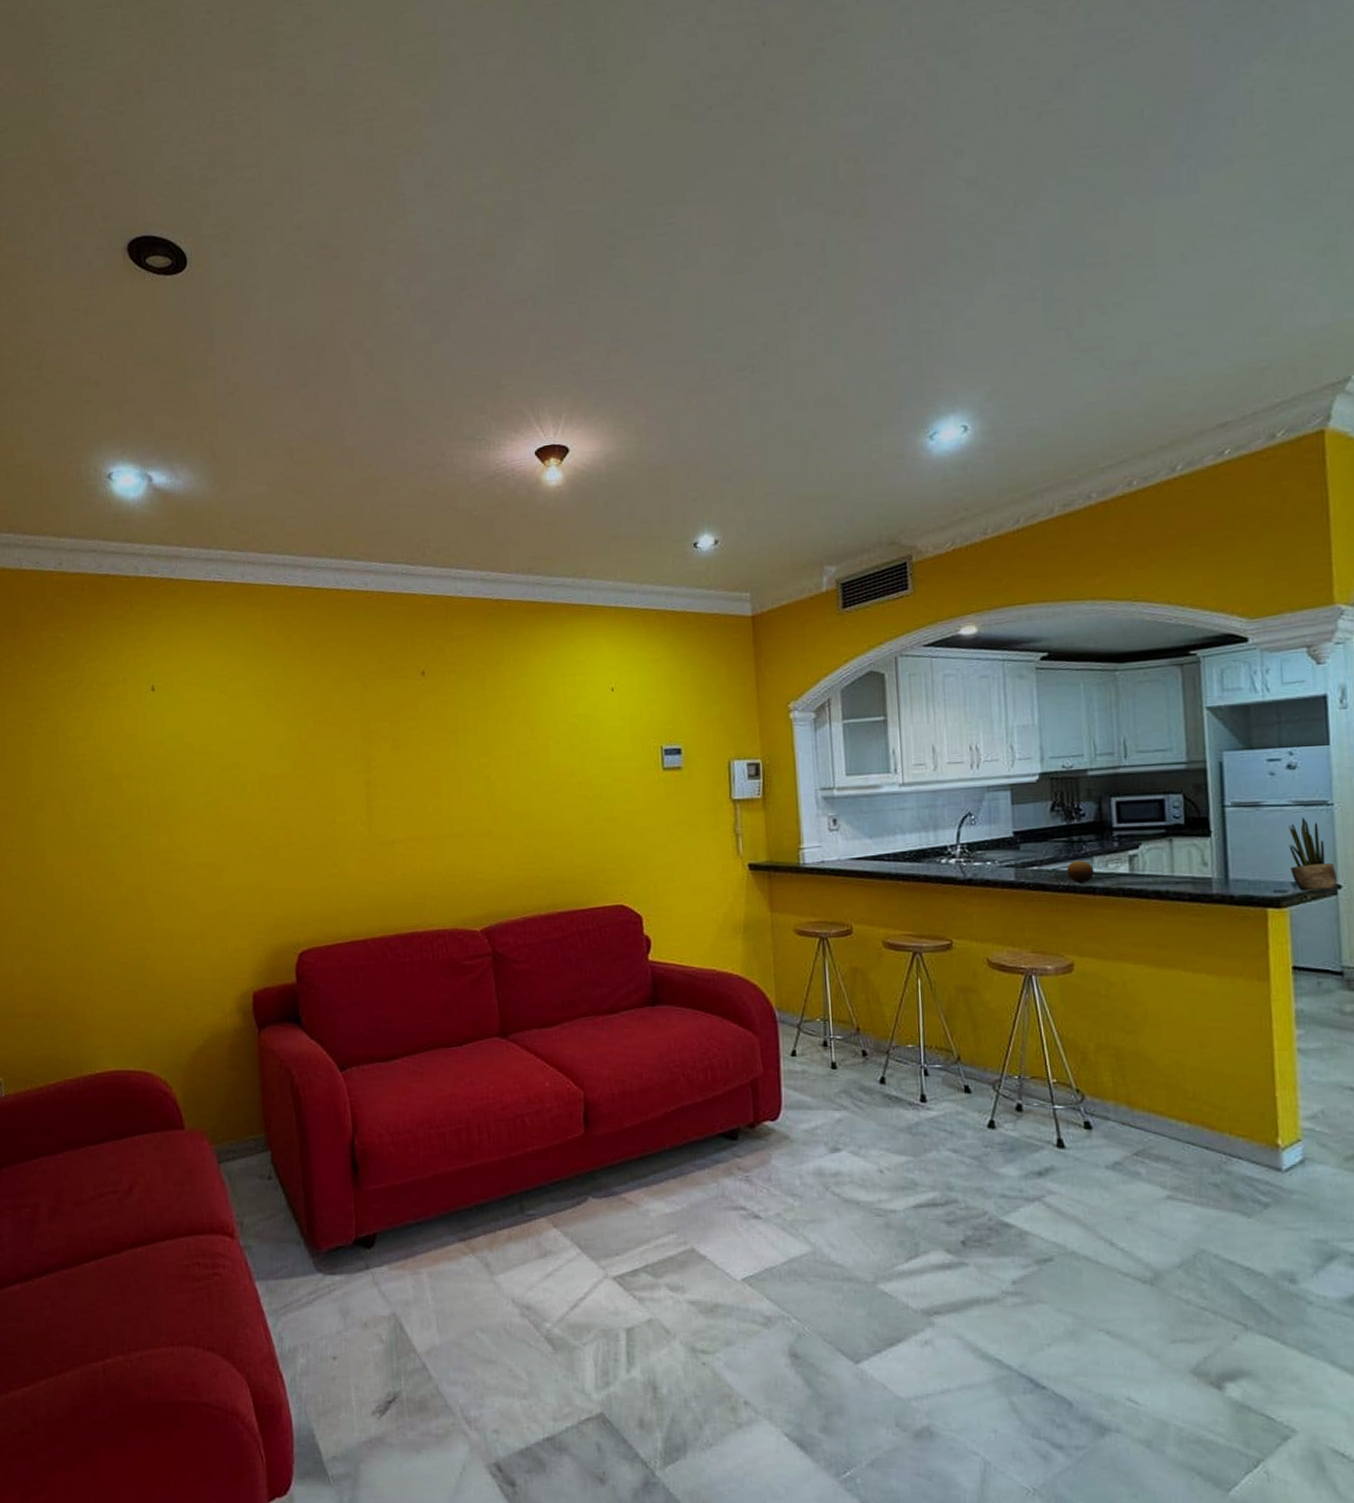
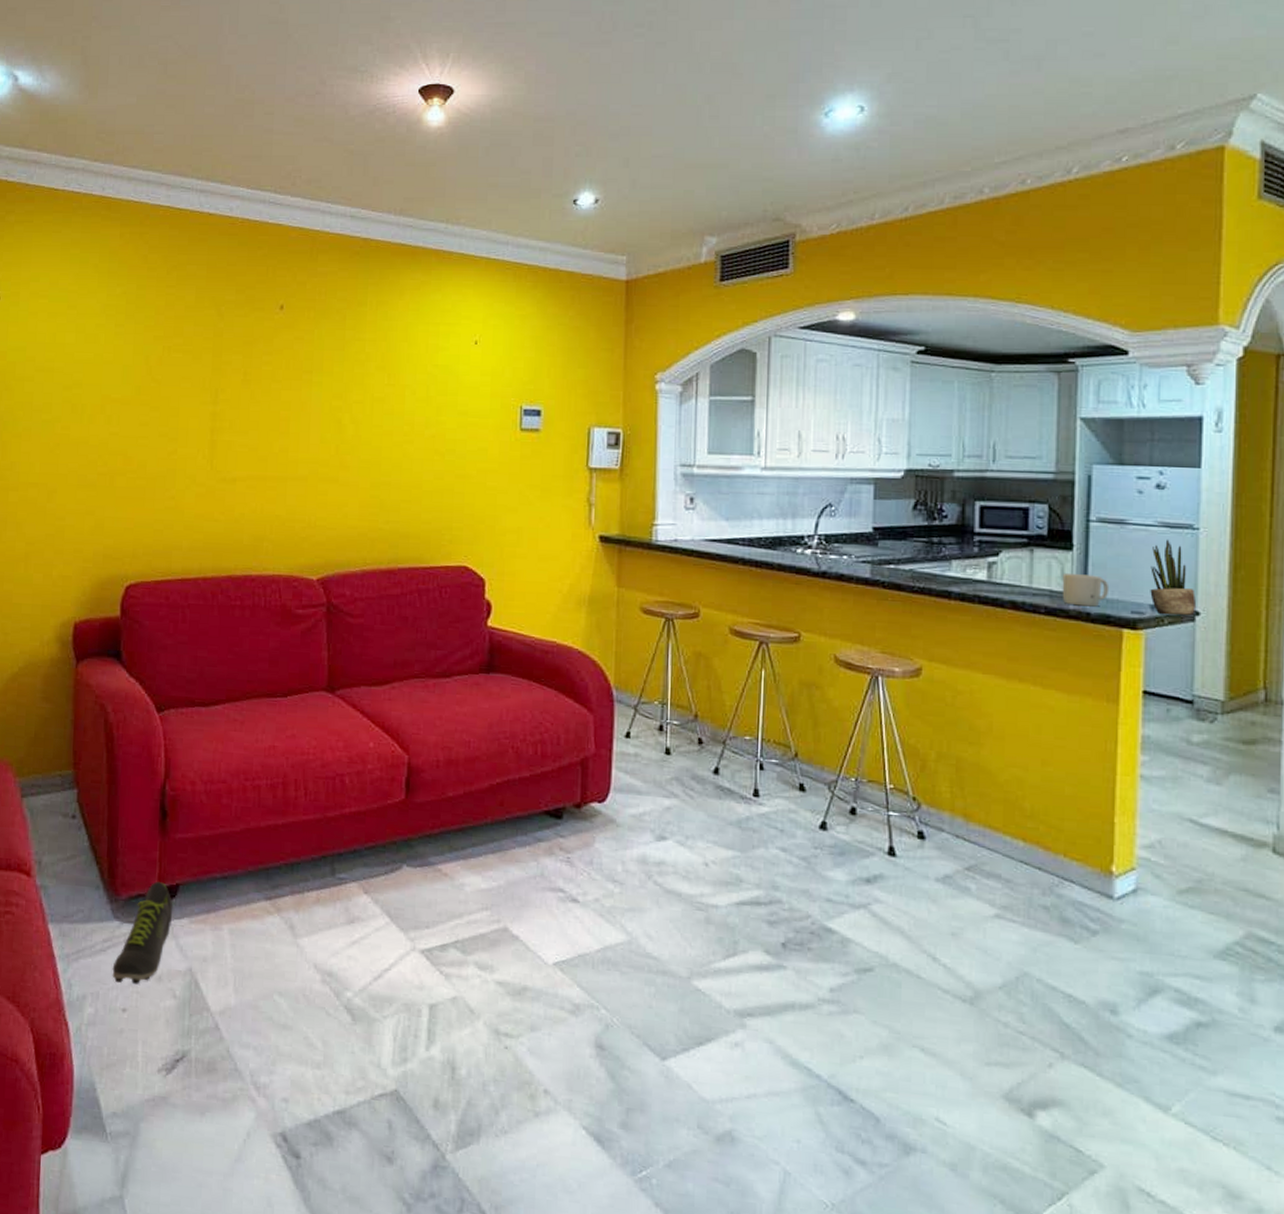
athletic shoe: none [319,1233,373,1332] -> present [112,882,174,984]
fruit: present [1066,860,1095,883] -> none [923,563,952,586]
mug: none [1203,858,1251,890] -> present [1062,572,1110,607]

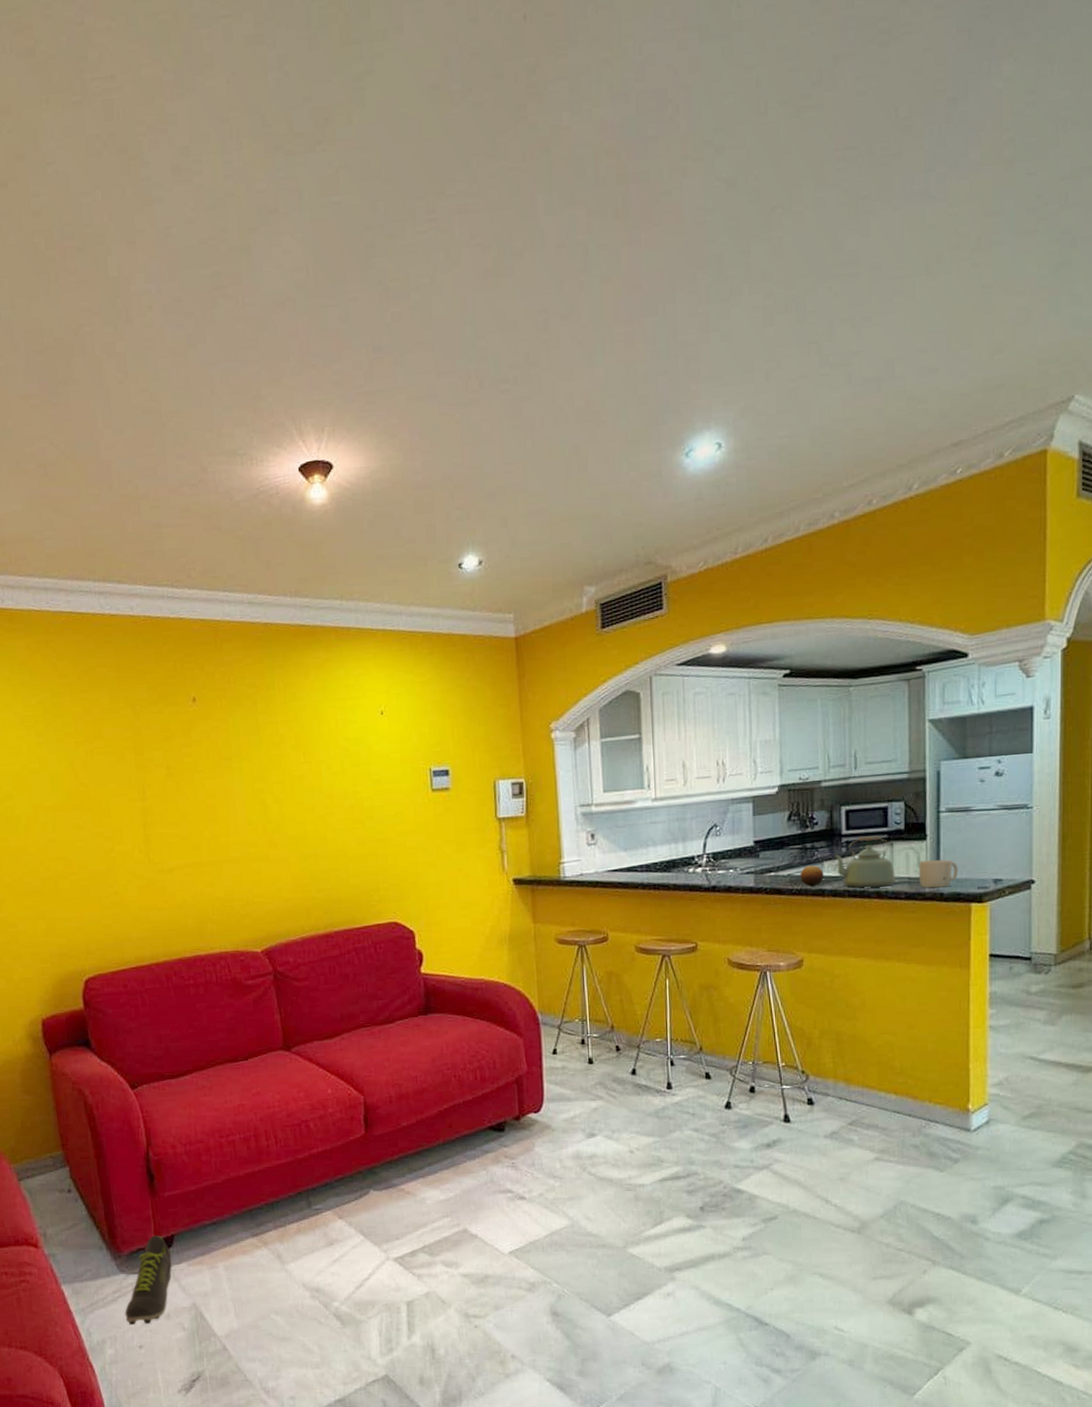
fruit: none [923,563,952,586] -> present [800,865,824,886]
kettle: none [964,537,1036,597] -> present [834,836,897,888]
potted plant: present [1150,539,1196,616] -> none [993,819,1031,887]

